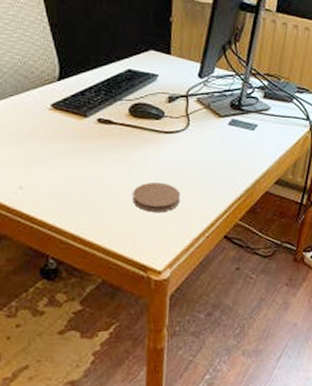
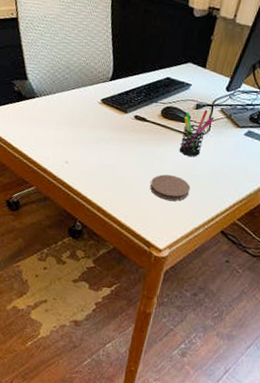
pen holder: none [157,102,192,157] -> present [179,109,214,157]

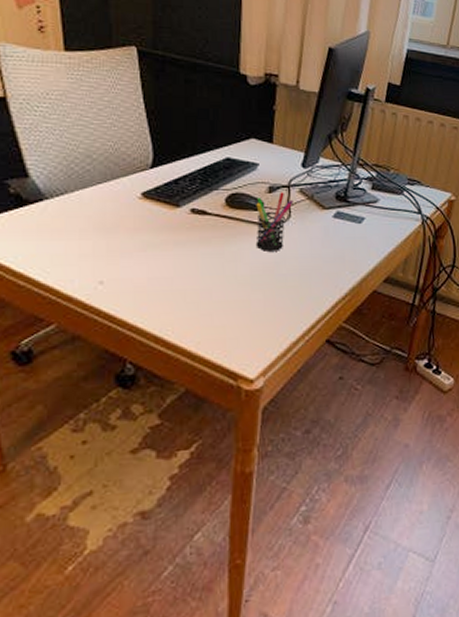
coaster: present [150,174,191,201] -> none [225,279,278,313]

